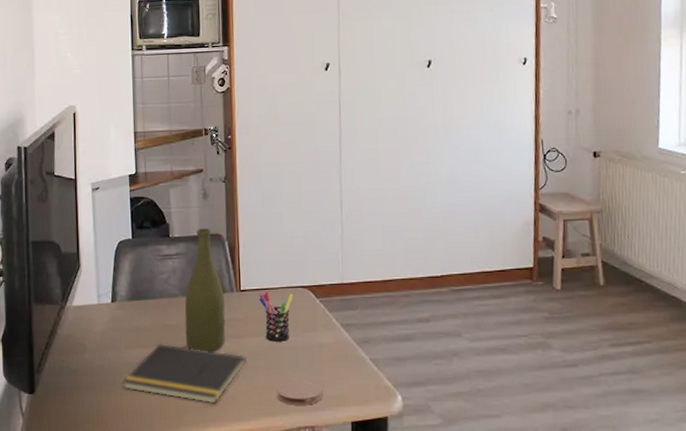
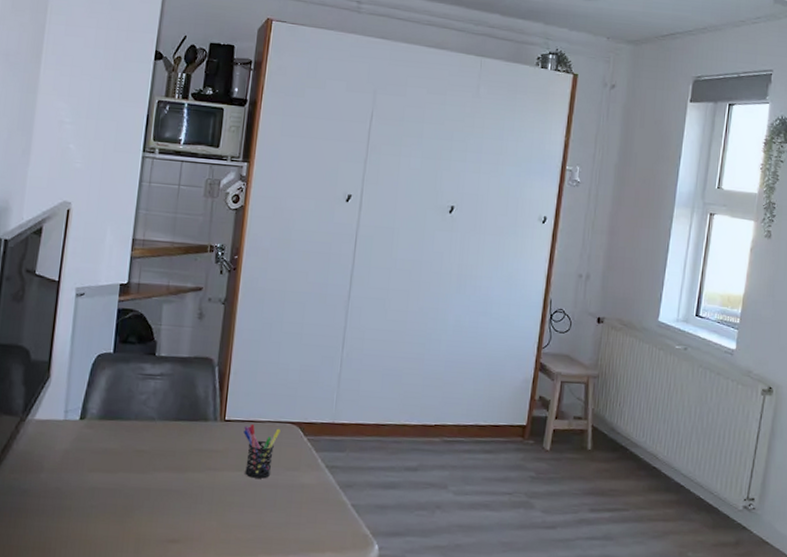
notepad: present [123,343,246,404] -> none [79,468,221,539]
bottle: present [184,228,226,352] -> none [157,350,207,483]
coaster: present [277,379,323,405] -> none [248,519,298,548]

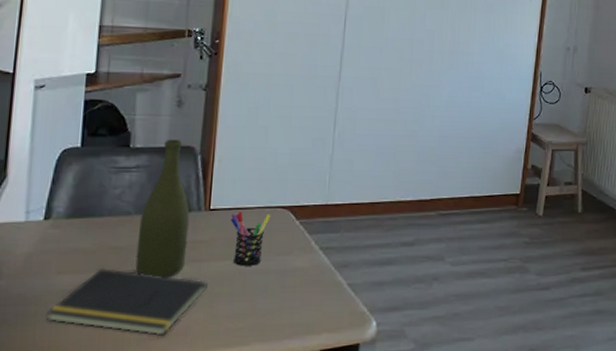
notepad: none [79,468,221,539] -> present [46,267,208,336]
bottle: none [157,350,207,483] -> present [135,139,190,278]

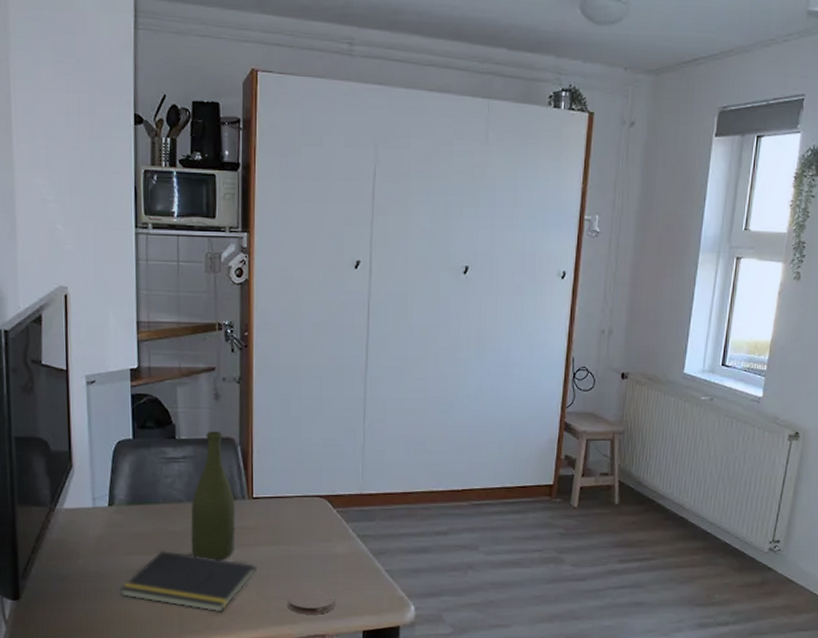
pen holder: present [231,211,271,266] -> none [273,499,309,551]
coaster: none [239,306,292,335] -> present [287,589,335,614]

